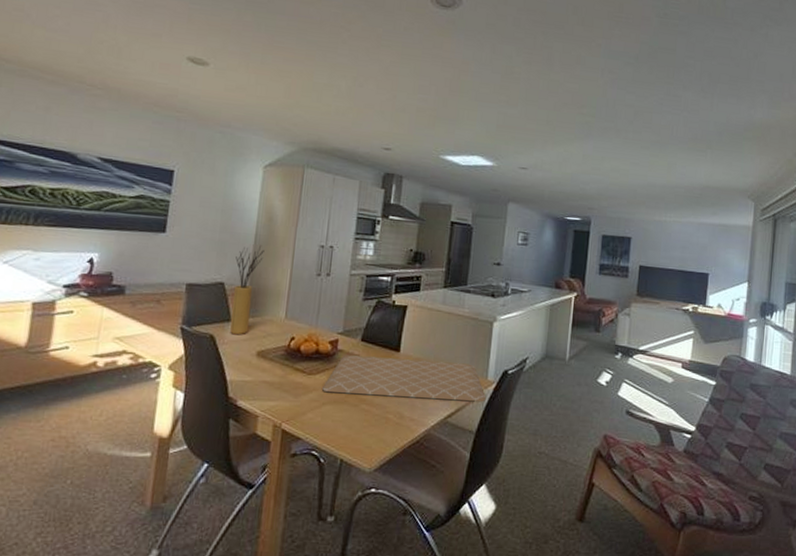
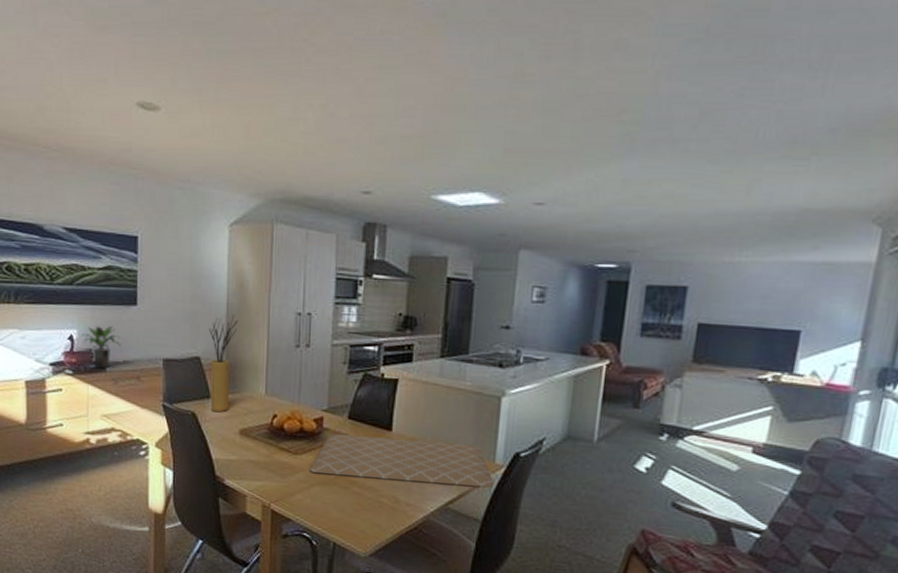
potted plant: none [100,250,144,292] -> present [79,325,121,369]

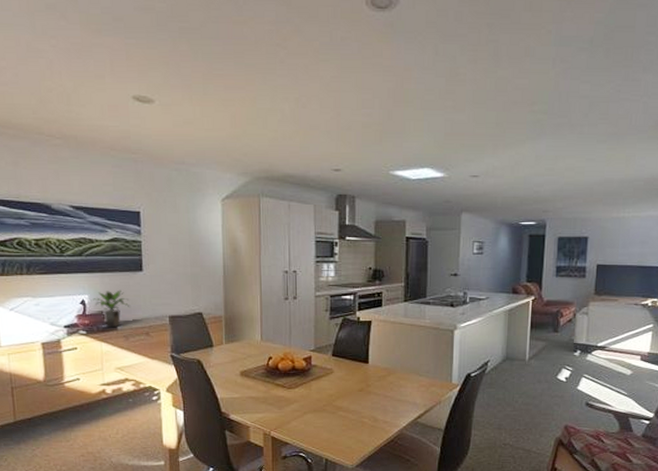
vase: present [209,315,238,413] -> none [209,275,234,359]
placemat: present [310,434,494,488] -> none [302,369,452,403]

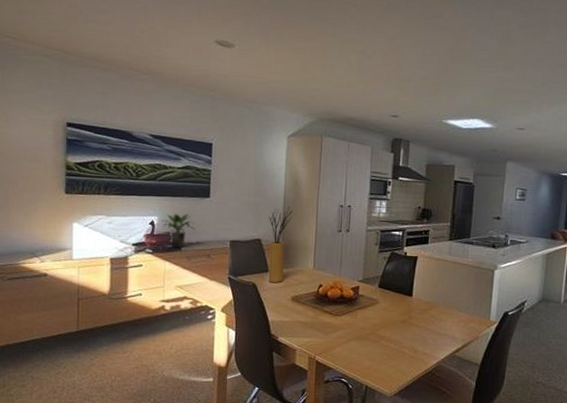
vase: none [209,275,234,359] -> present [269,206,293,283]

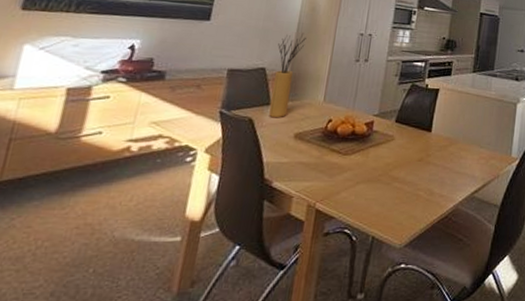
potted plant: present [159,213,195,249] -> none [142,37,187,78]

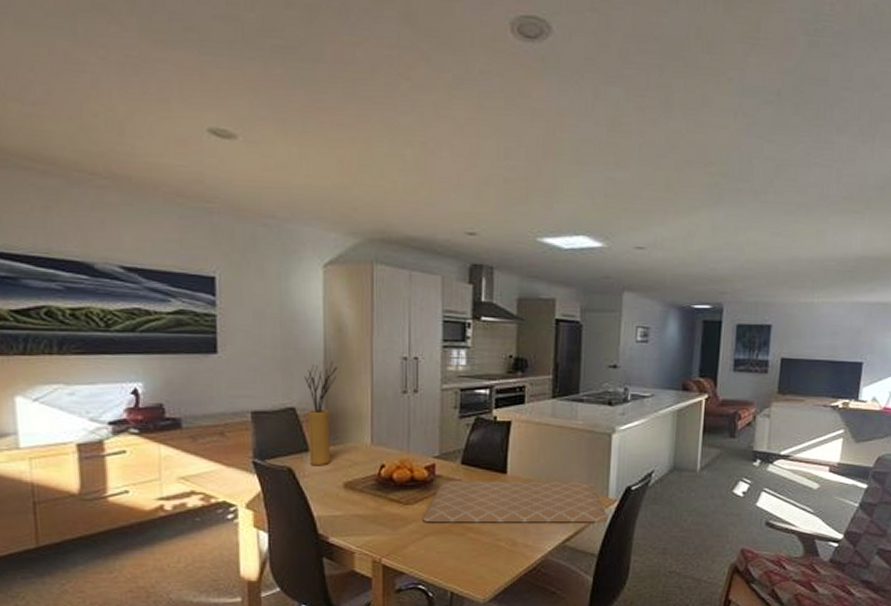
placemat: none [357,136,510,178] -> present [423,481,608,523]

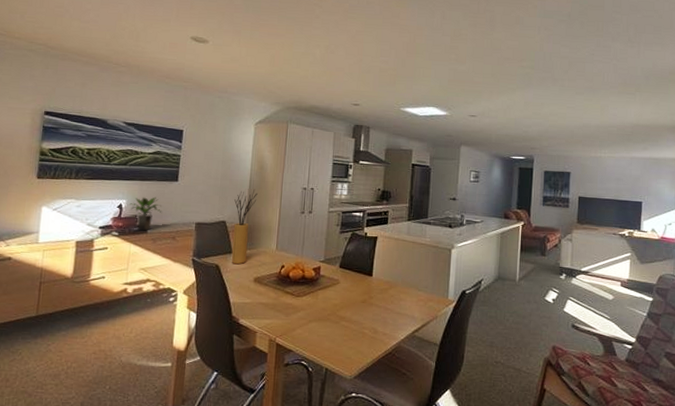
potted plant: none [145,376,199,426] -> present [127,197,162,231]
placemat: present [423,481,608,523] -> none [309,280,448,319]

